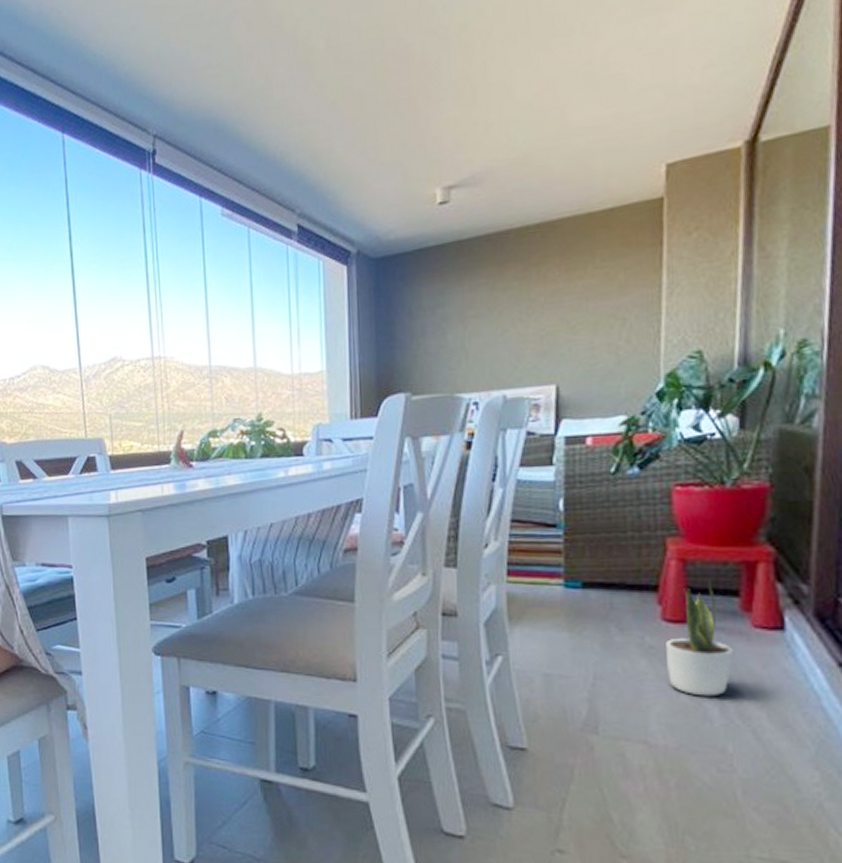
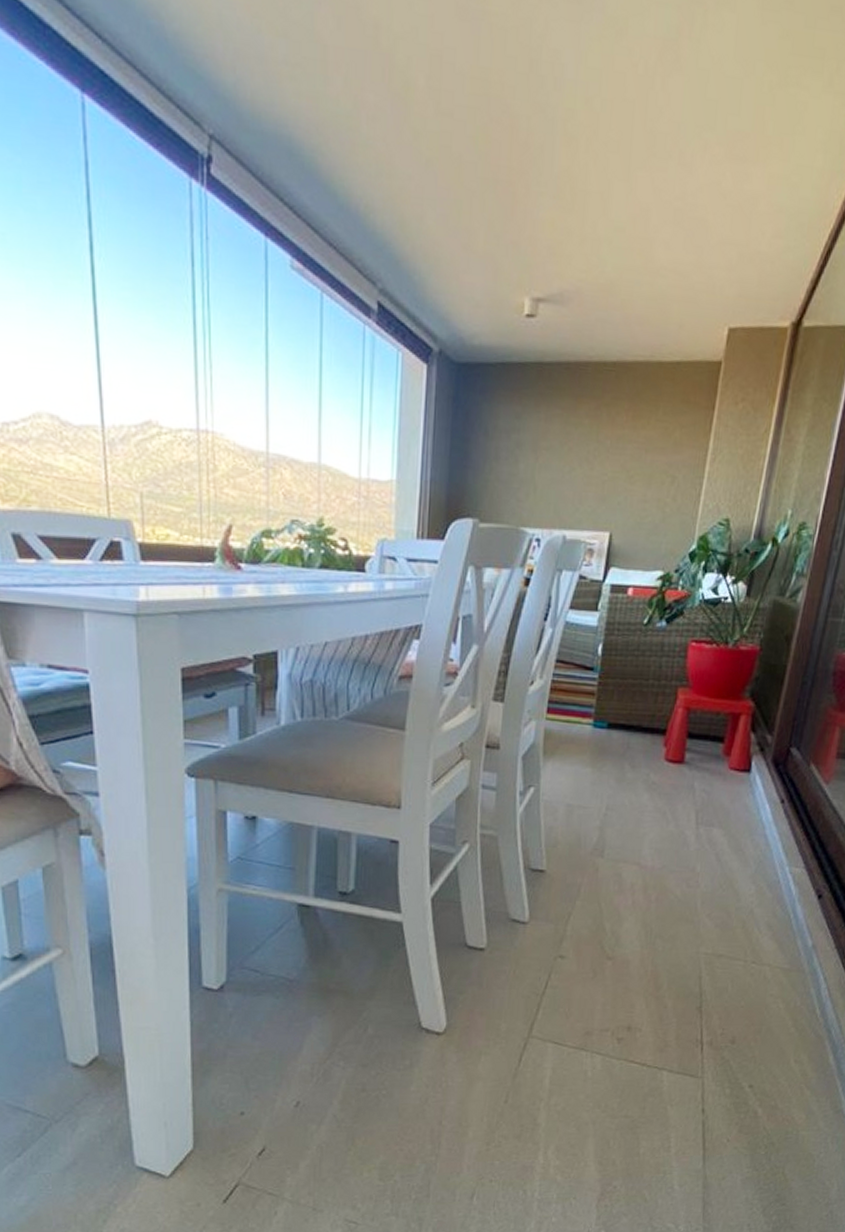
potted plant: present [666,580,734,697] -> none [663,727,713,826]

